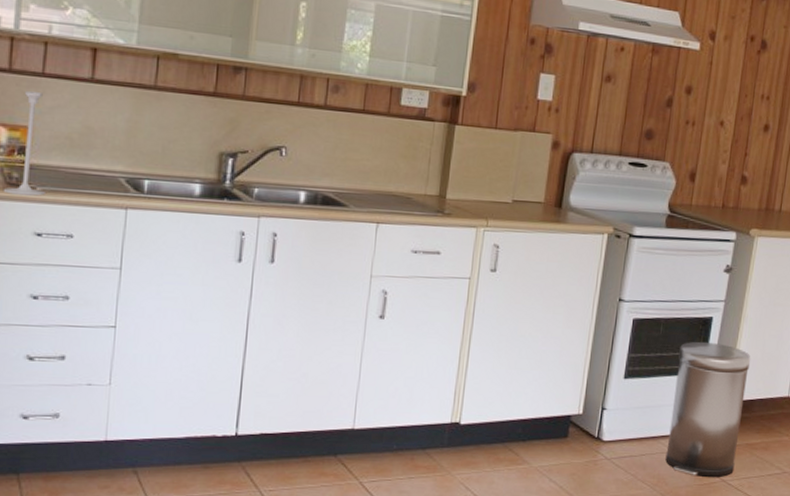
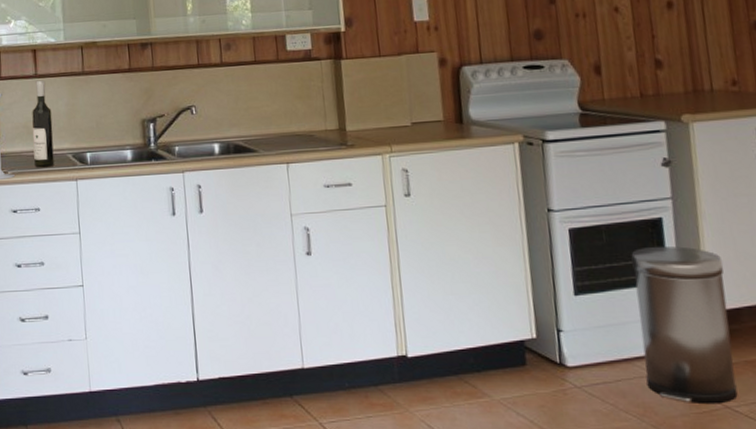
bottle: none [74,85,107,190] -> present [32,79,55,168]

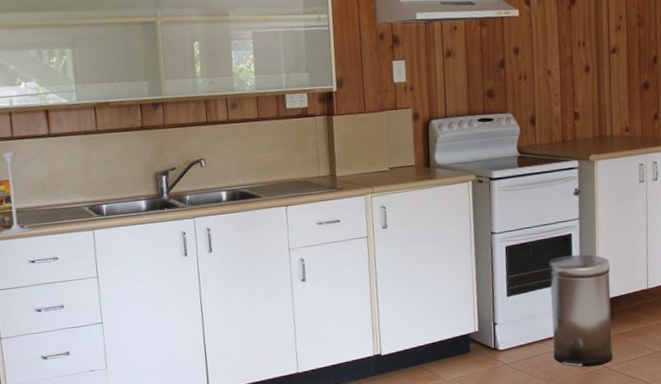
bottle: present [32,79,55,168] -> none [46,138,71,221]

